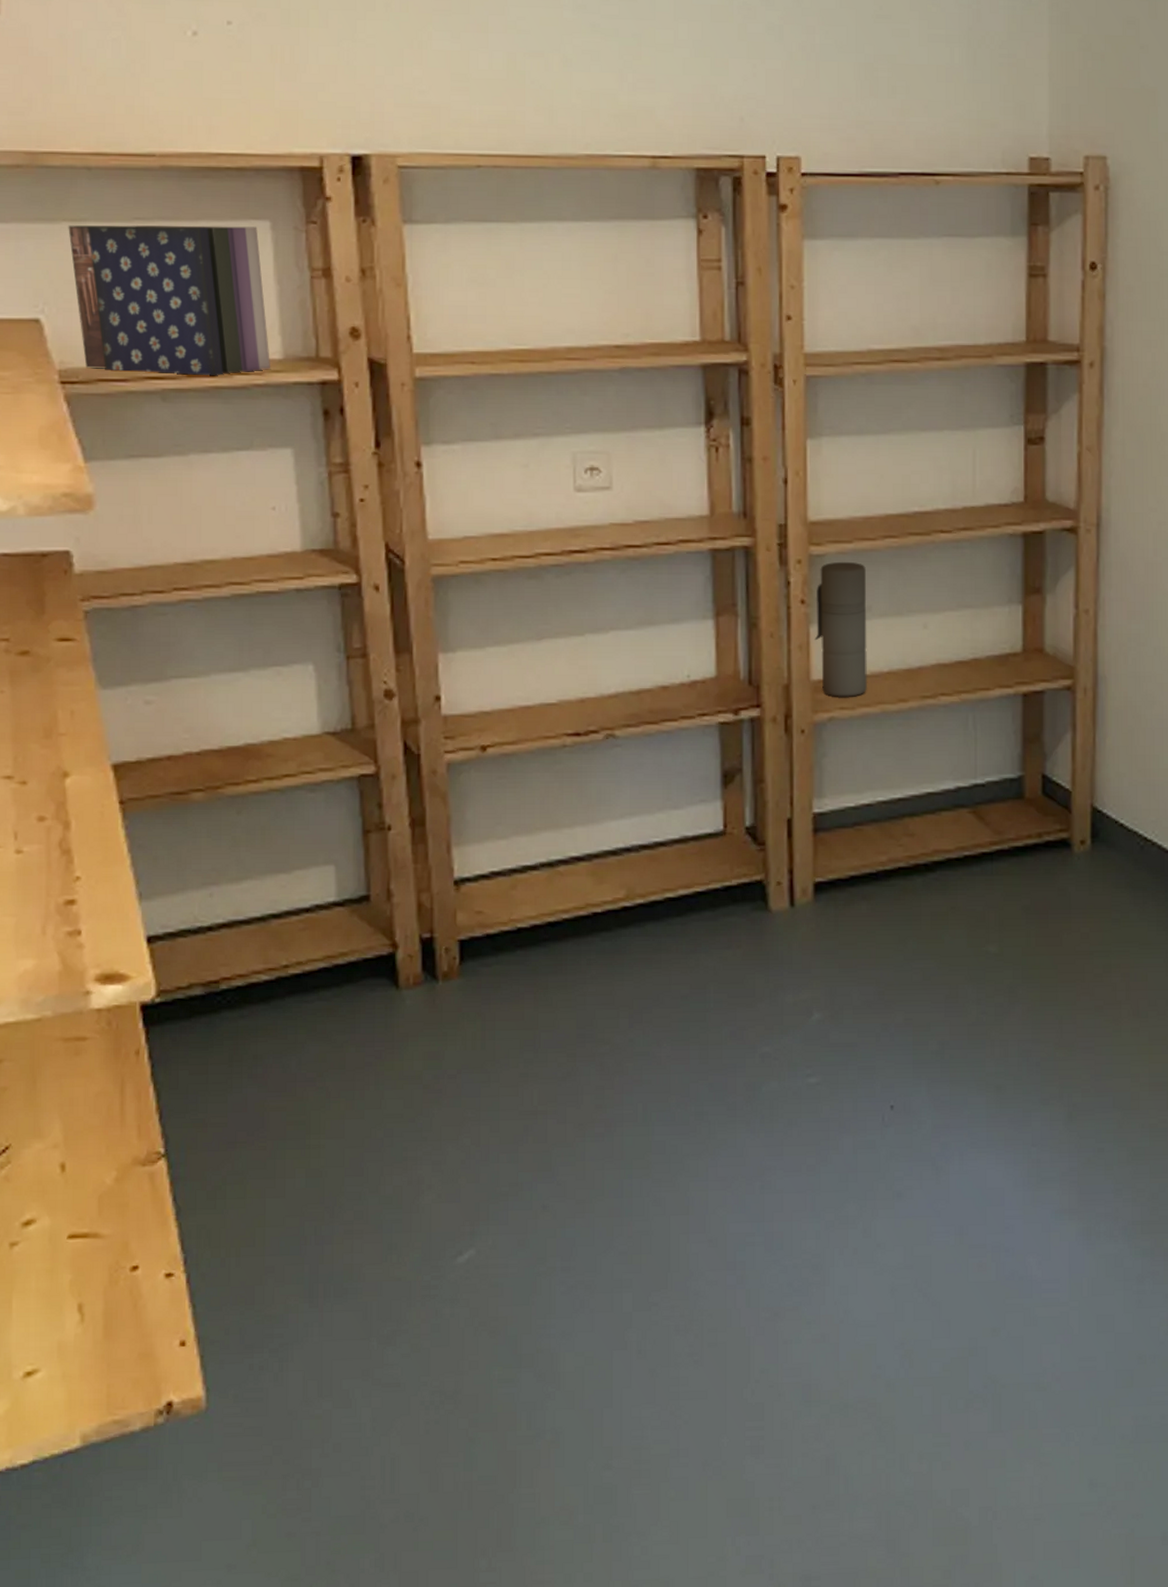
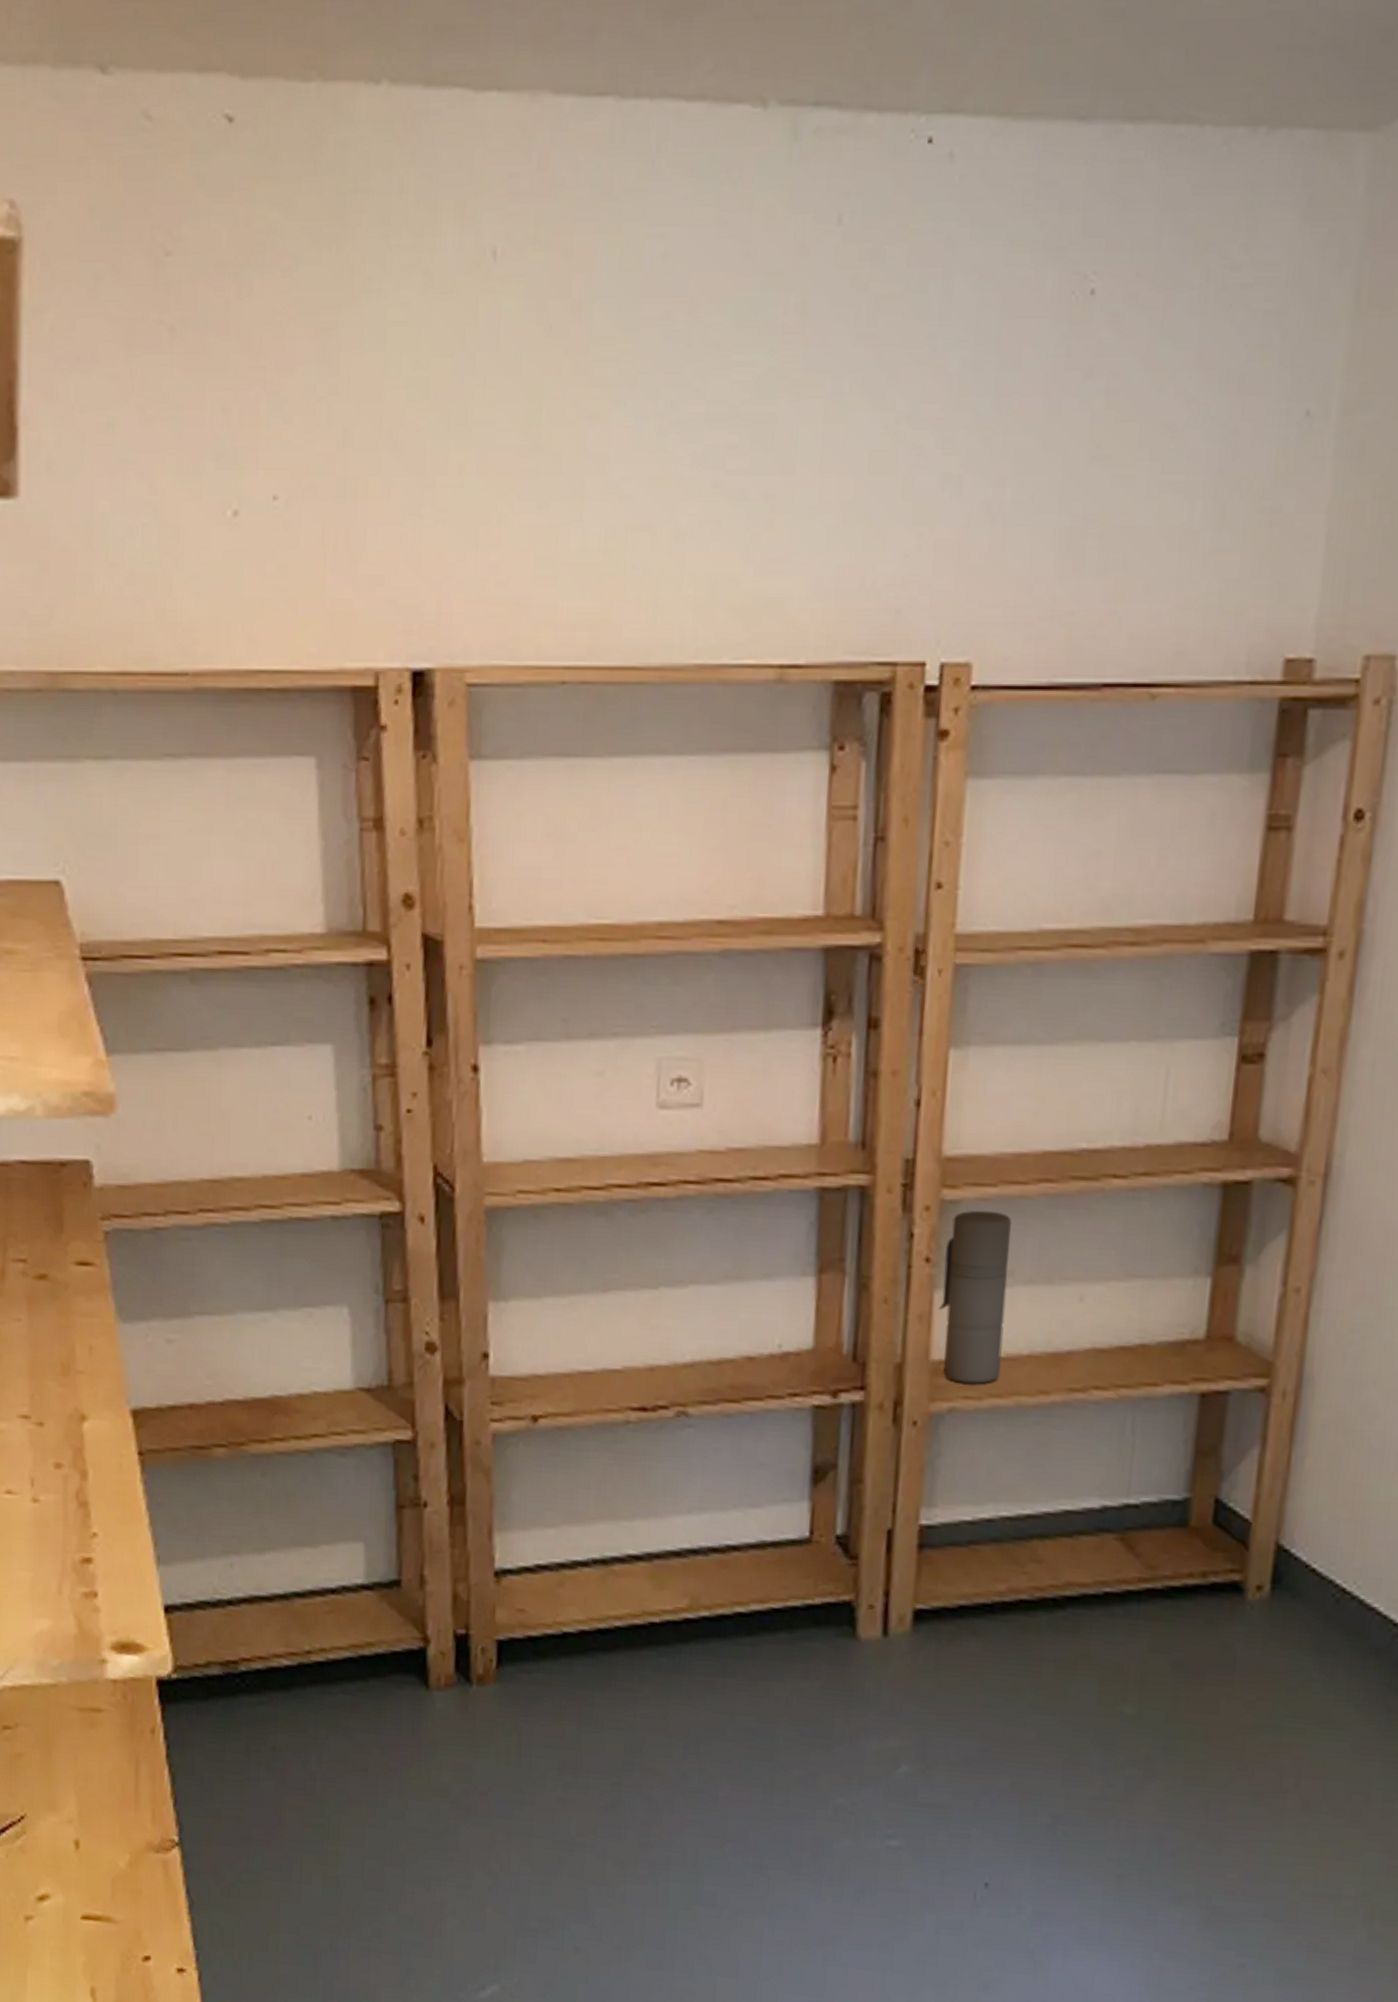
books: present [68,225,270,375] -> none [91,763,311,952]

